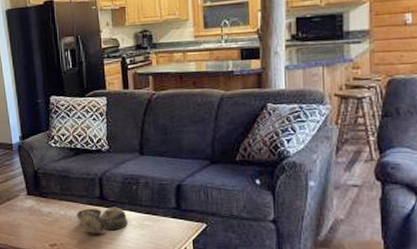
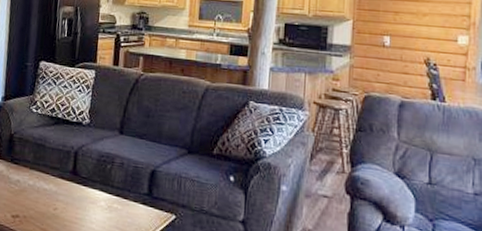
decorative bowl: present [76,207,128,234] -> none [45,181,97,211]

